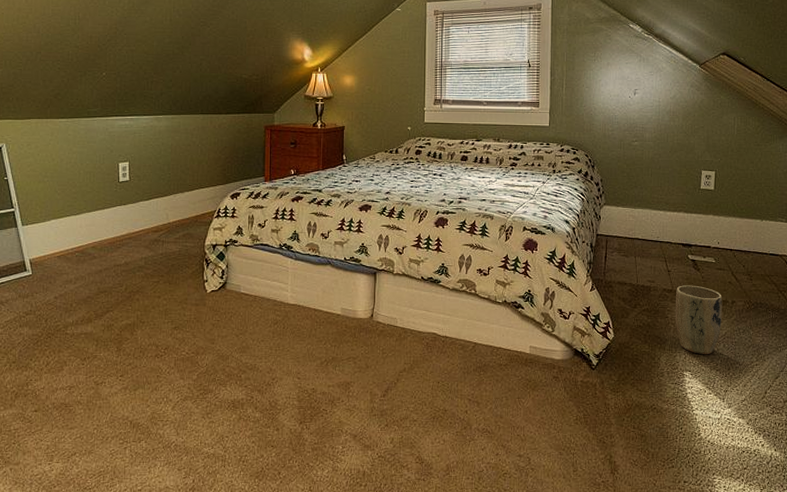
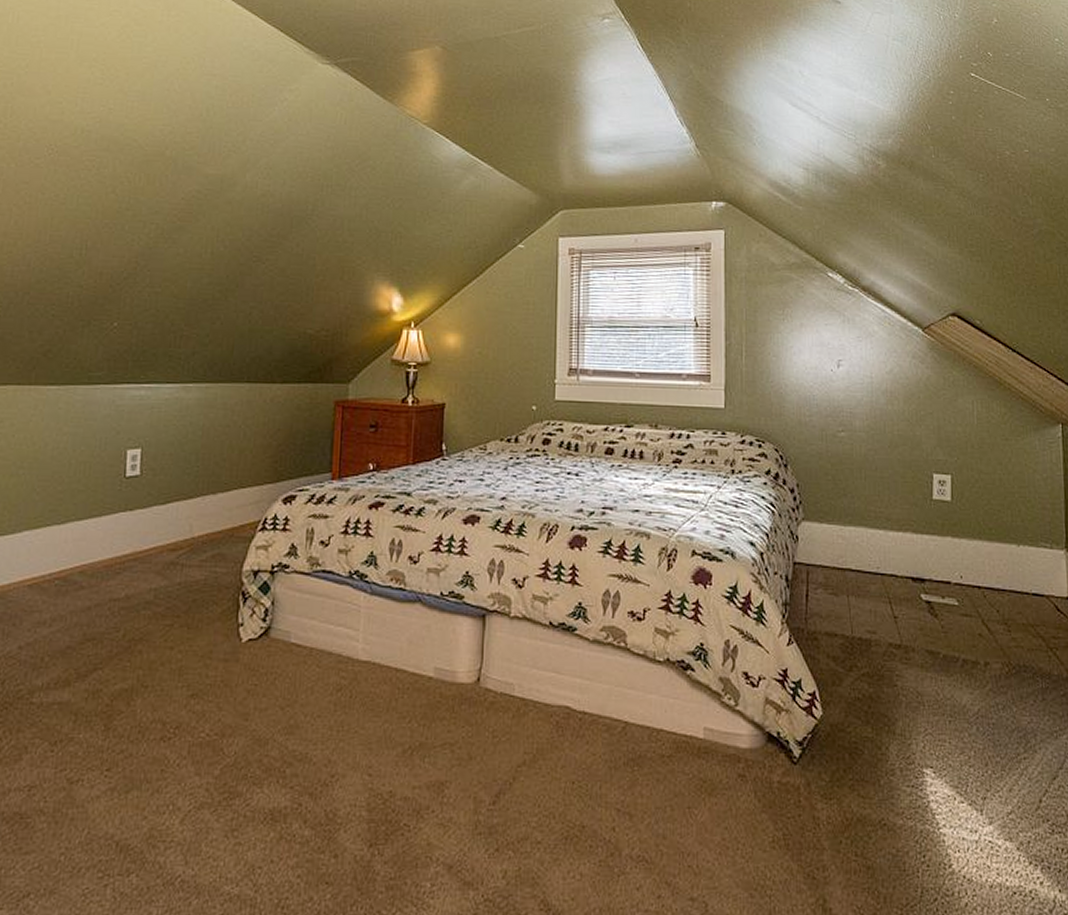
plant pot: present [675,285,723,355] -> none [905,638,973,743]

